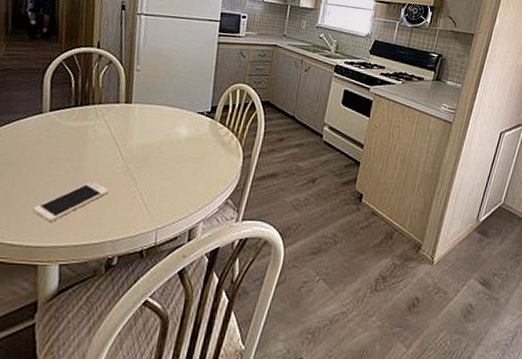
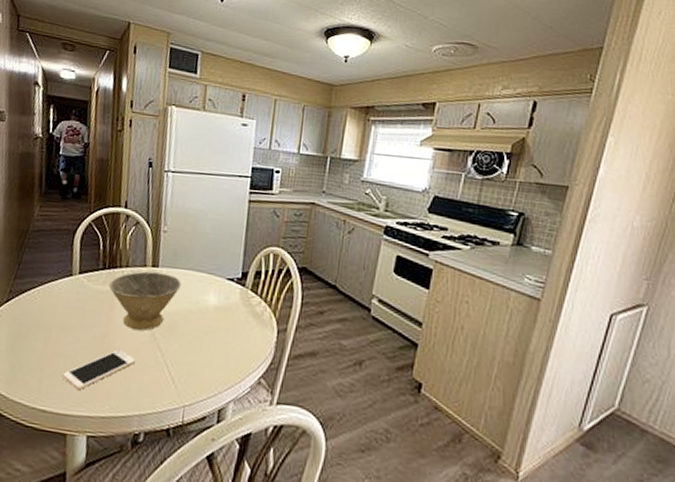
bowl: none [81,107,155,162] -> present [109,271,182,331]

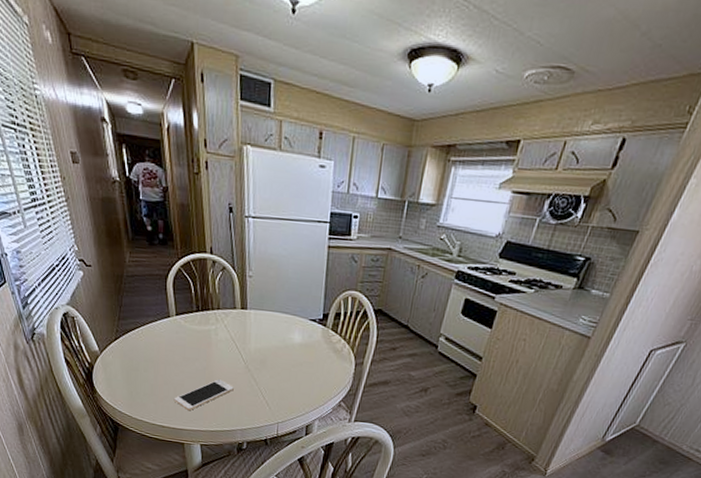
bowl: present [109,271,182,331] -> none [204,313,269,364]

